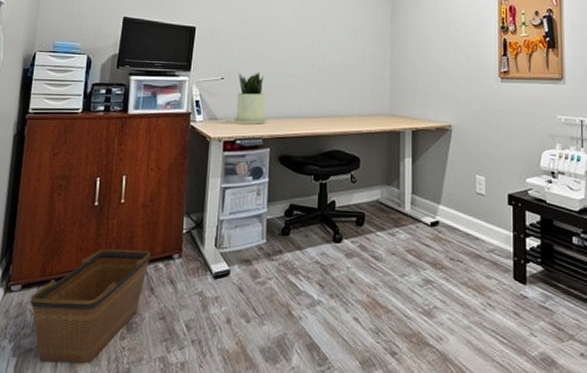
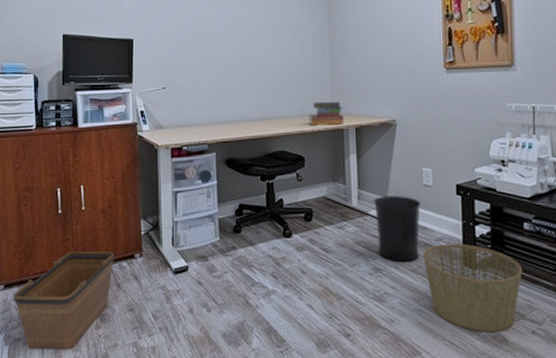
planter: present [233,71,267,124] -> none [178,79,211,131]
books: none [366,102,402,127] -> present [308,101,344,125]
waste bin: none [427,202,473,274] -> present [374,196,421,261]
basket: none [474,256,572,354] -> present [423,244,523,333]

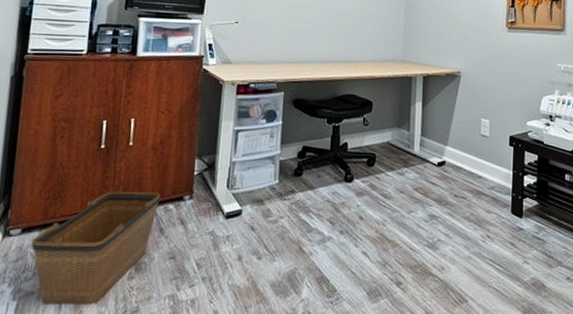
books: present [308,101,344,125] -> none [379,48,414,73]
waste bin: present [374,196,421,261] -> none [435,144,477,209]
basket: present [423,244,523,333] -> none [476,193,562,279]

